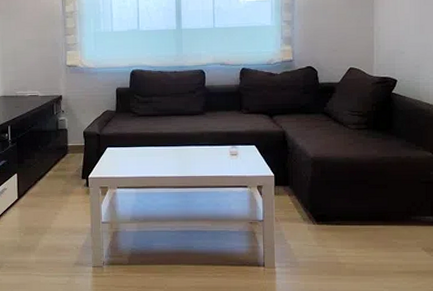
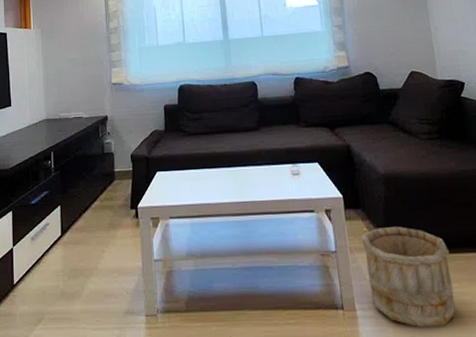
wooden bucket: none [286,202,362,282] -> present [361,226,456,327]

